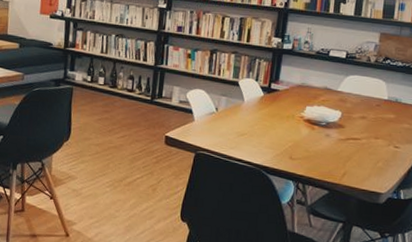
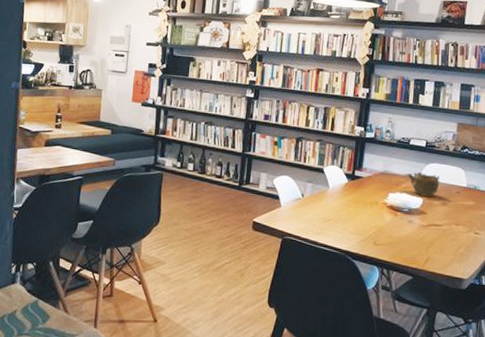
teapot: none [326,84,360,109] -> present [407,172,440,196]

